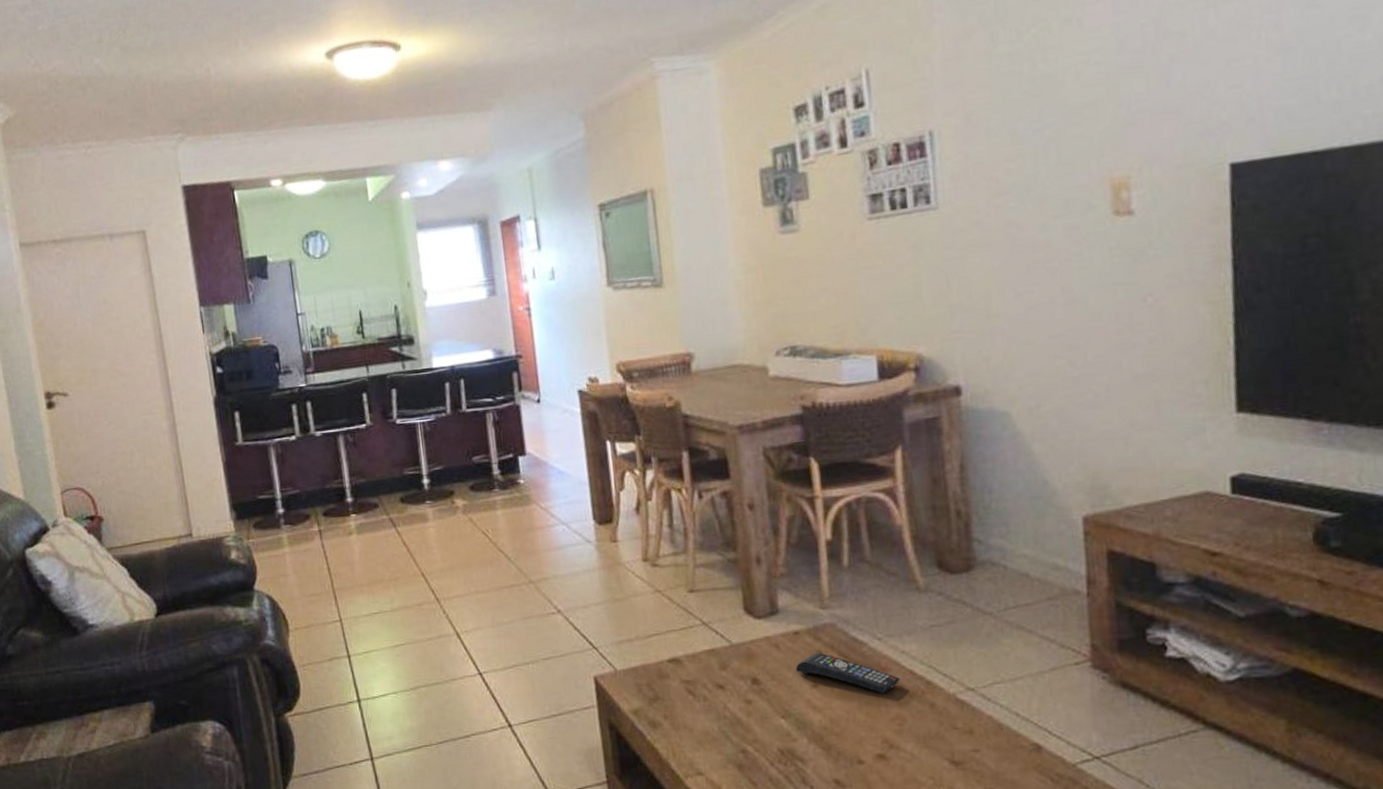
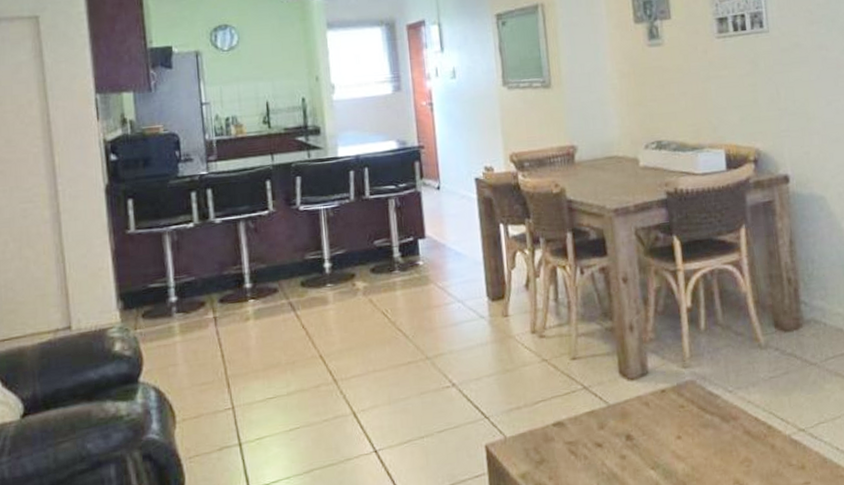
remote control: present [795,652,901,693] -> none [662,407,748,440]

